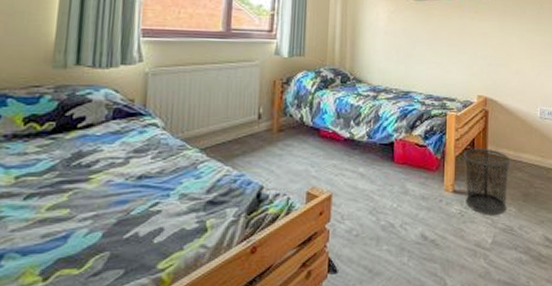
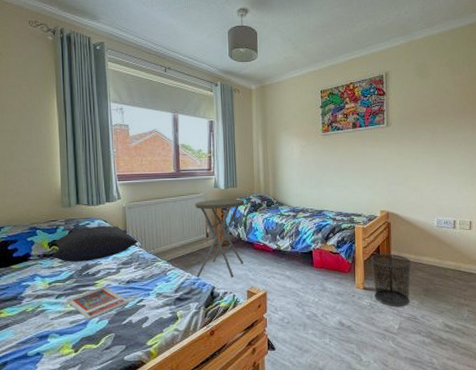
pillow: none [26,96,162,147] -> present [52,225,139,262]
comic book: none [40,184,138,232] -> present [66,287,129,320]
side table: none [239,70,313,175] -> present [195,199,245,278]

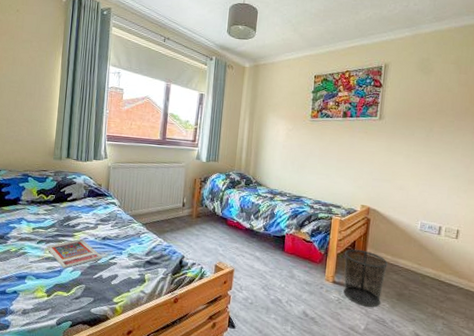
pillow: present [52,225,139,262] -> none [38,181,119,214]
side table: present [195,199,245,278] -> none [168,170,224,250]

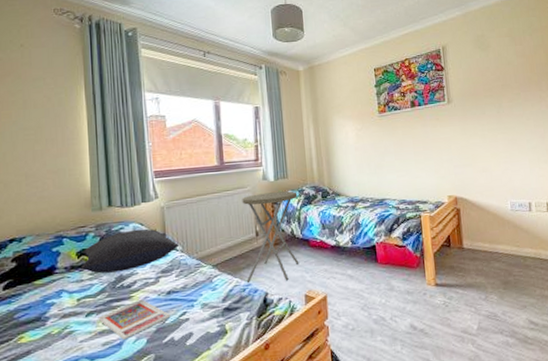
pillow: none [38,181,119,214] -> present [80,229,180,274]
side table: none [168,170,224,250] -> present [242,191,299,284]
waste bin: present [343,249,389,308] -> none [440,243,488,304]

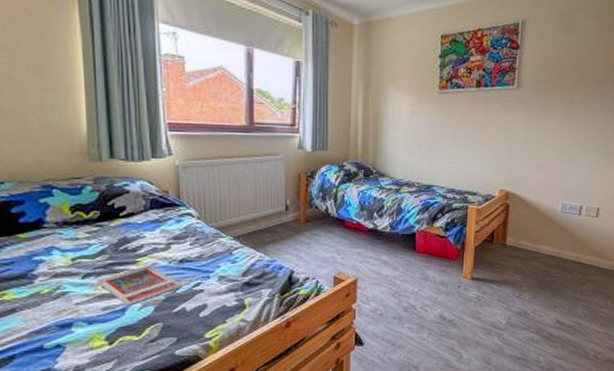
pillow: present [80,229,180,274] -> none [75,188,196,233]
side table: present [242,191,299,284] -> none [271,164,337,261]

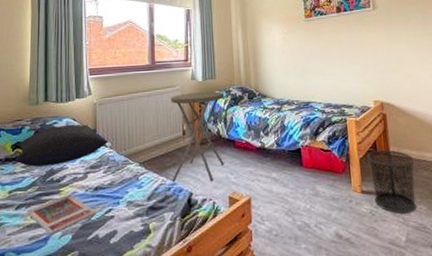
pillow: none [75,188,196,233] -> present [14,124,109,167]
side table: none [271,164,337,261] -> present [171,91,225,183]
waste bin: none [482,239,530,300] -> present [366,149,416,214]

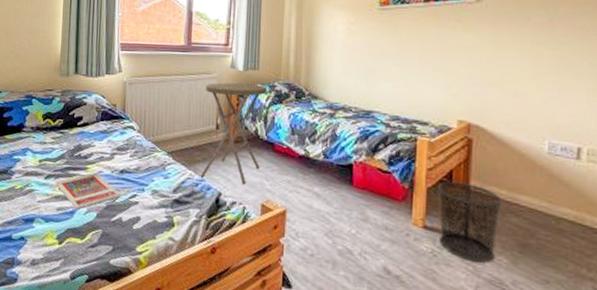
pillow: present [14,124,109,167] -> none [45,101,137,141]

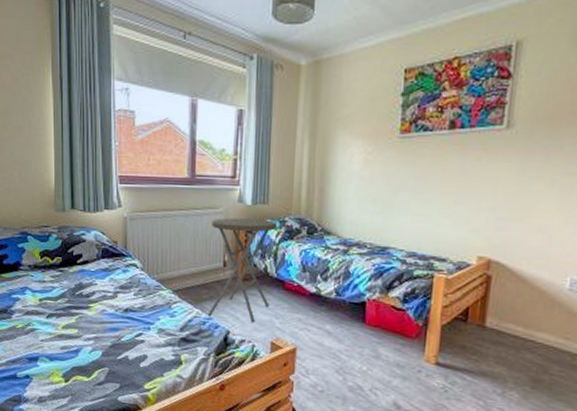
comic book: present [55,173,121,209] -> none [57,312,126,348]
waste bin: present [437,181,504,263] -> none [451,318,519,398]

